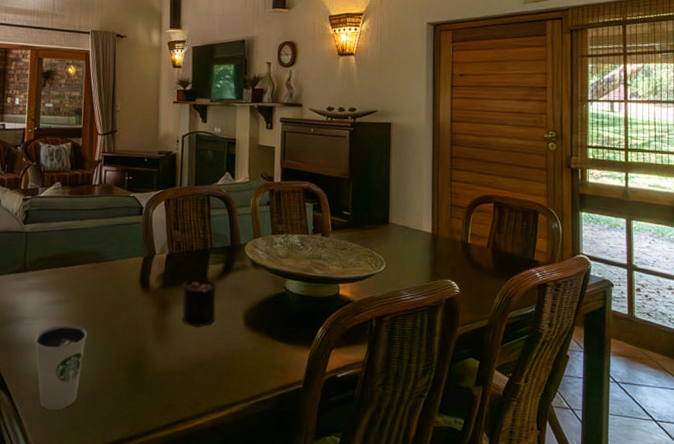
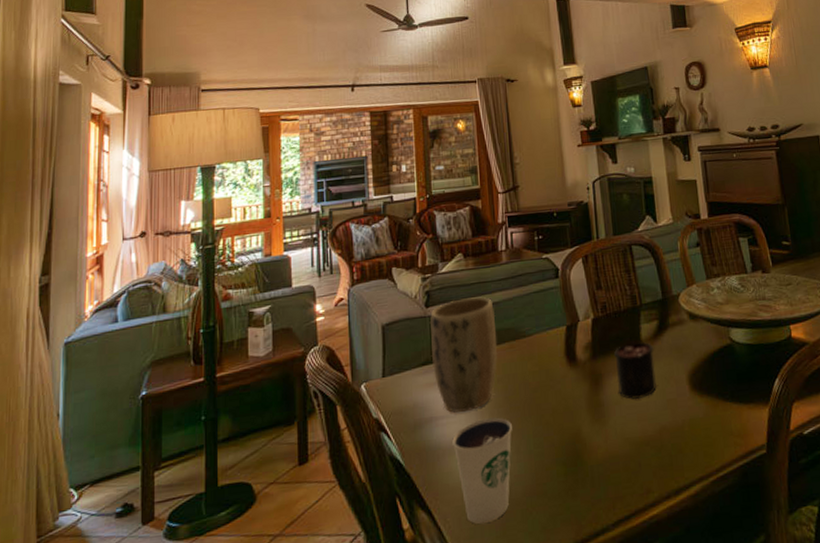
plant pot: none [24,221,84,316] -> present [429,297,498,413]

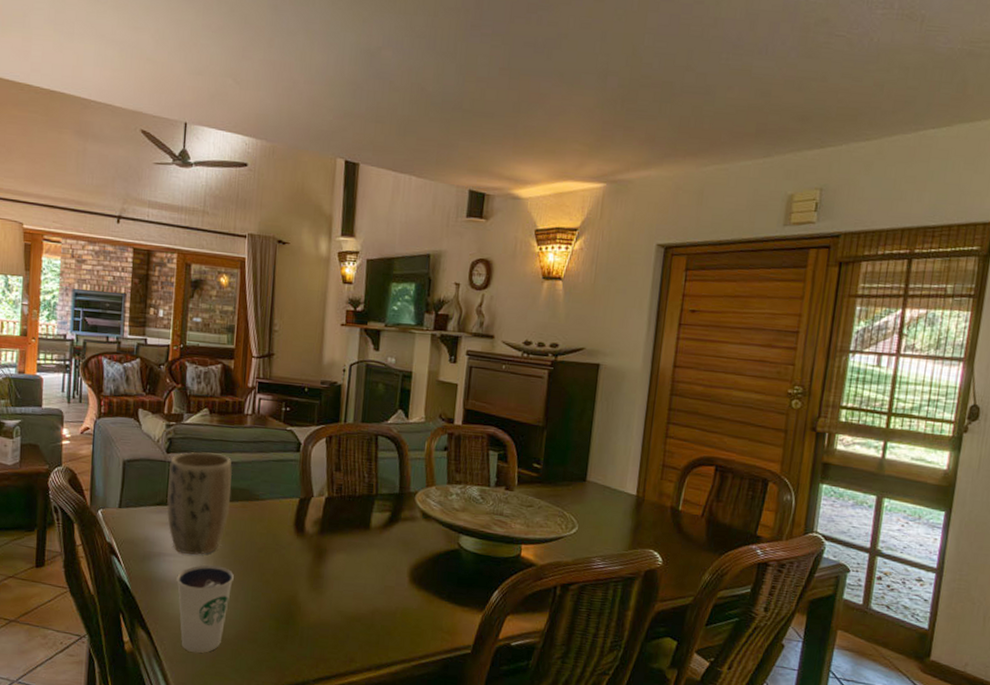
candle: present [613,327,657,400] -> none [340,514,382,580]

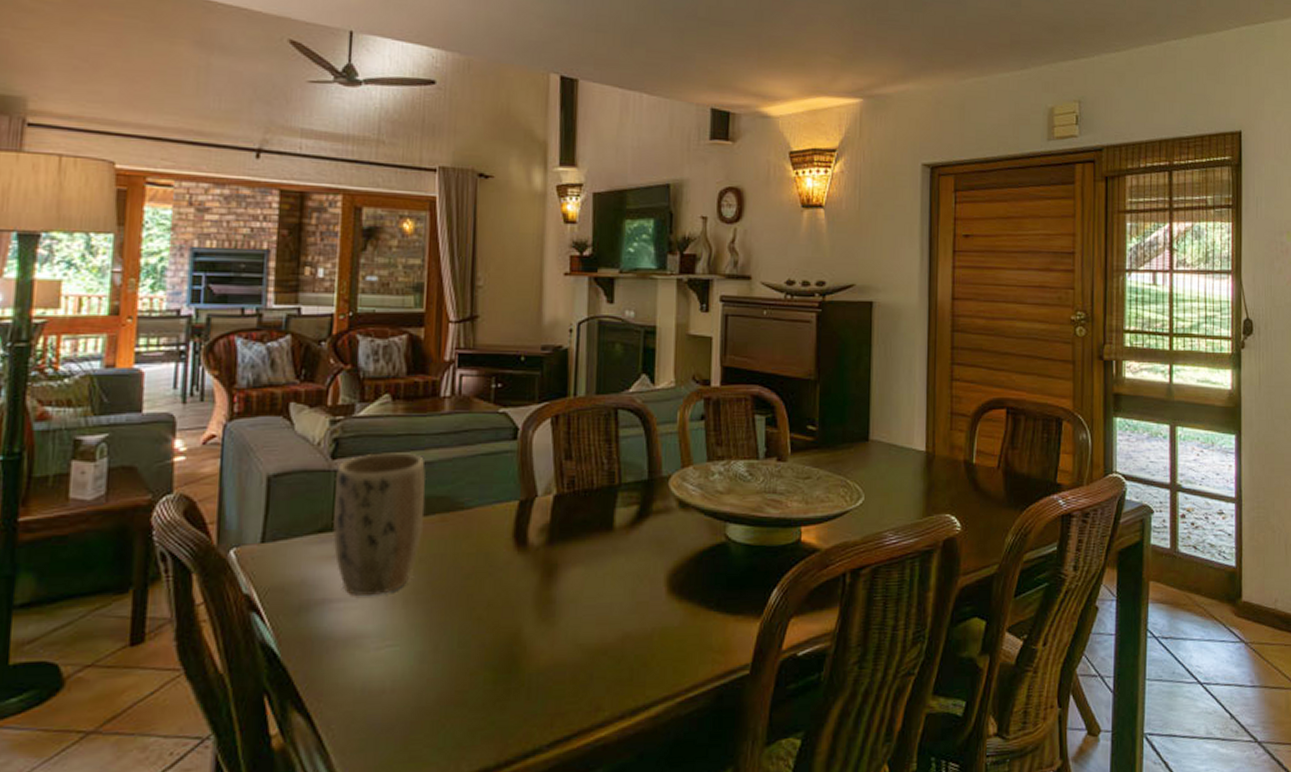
dixie cup: present [176,564,234,653] -> none [349,606,432,734]

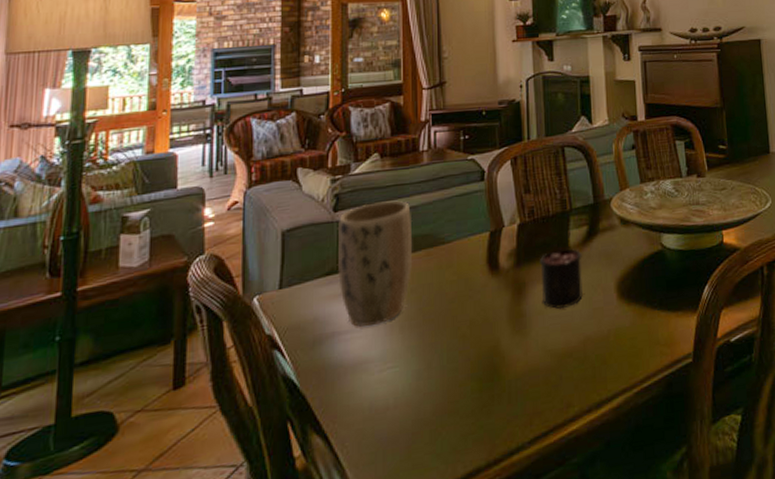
candle: none [576,511,629,599] -> present [539,232,583,310]

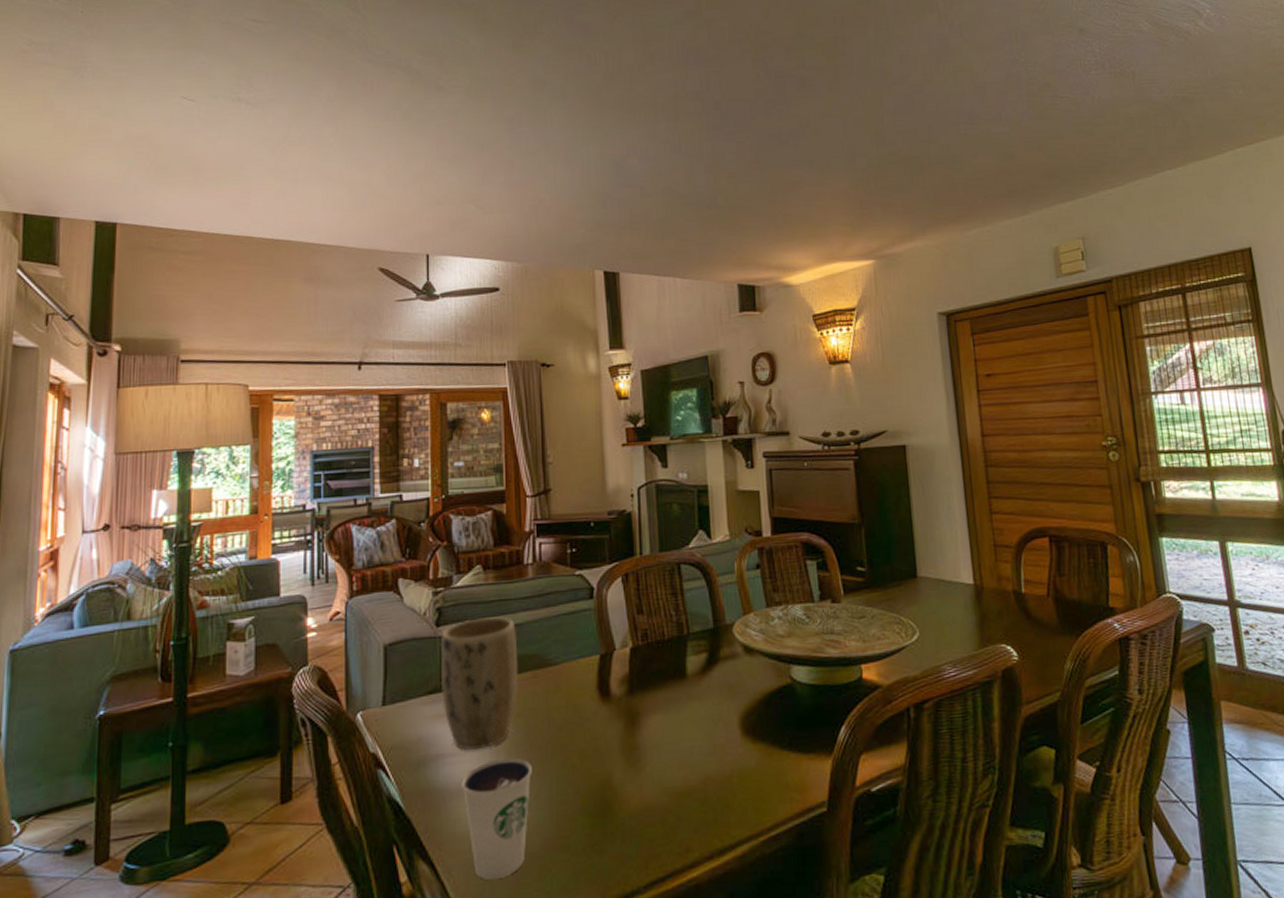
dixie cup: none [356,331,424,448] -> present [461,757,532,880]
candle: present [539,232,583,310] -> none [653,659,702,744]

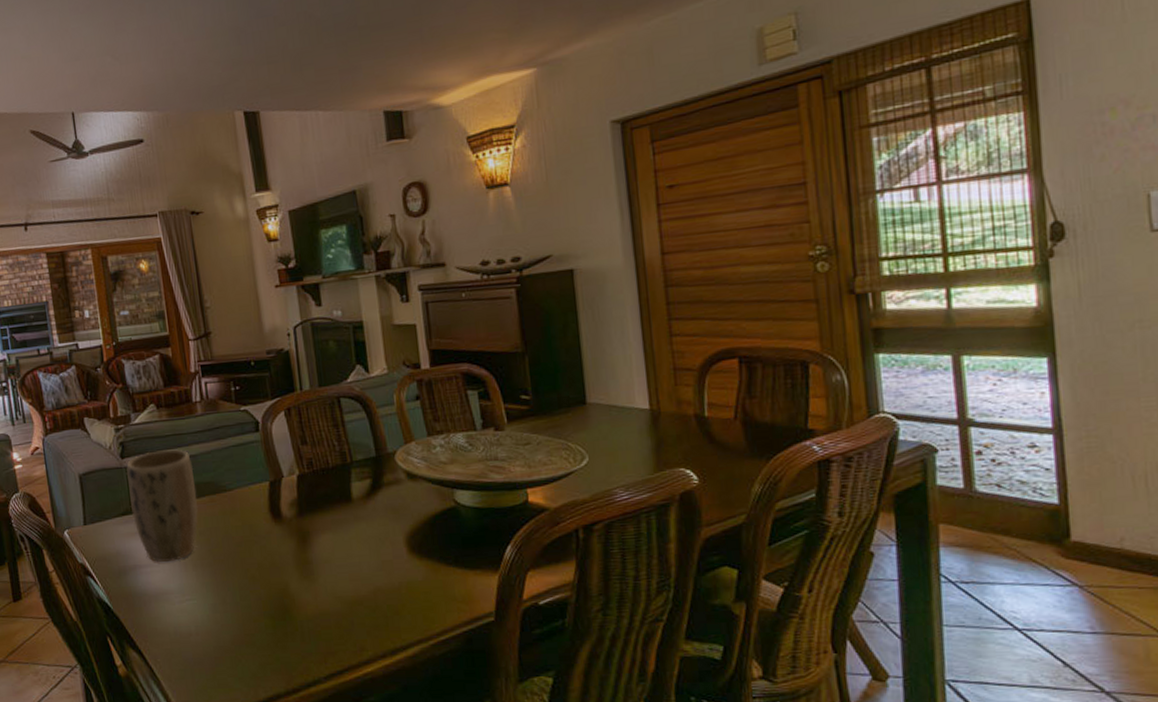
dixie cup: present [461,757,532,880] -> none [157,569,218,666]

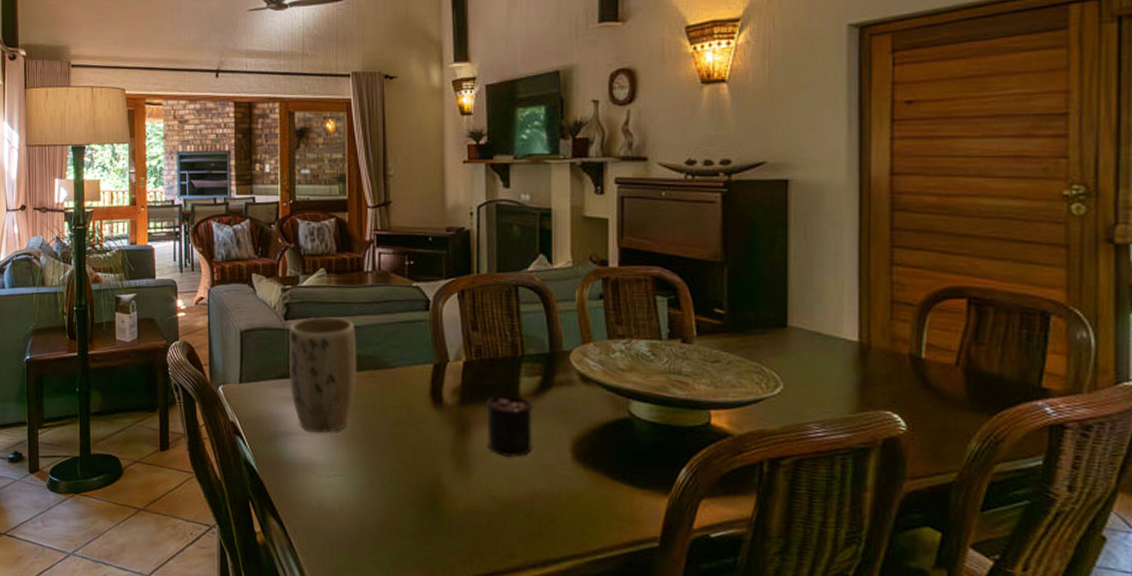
candle: none [321,485,370,560] -> present [485,379,534,458]

